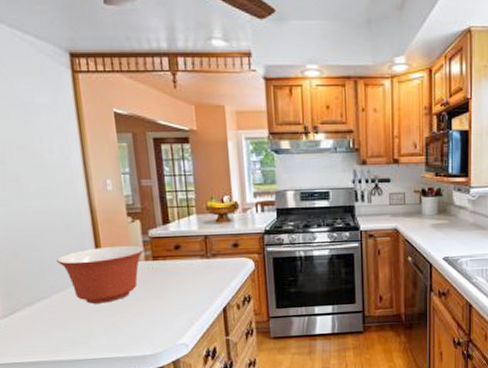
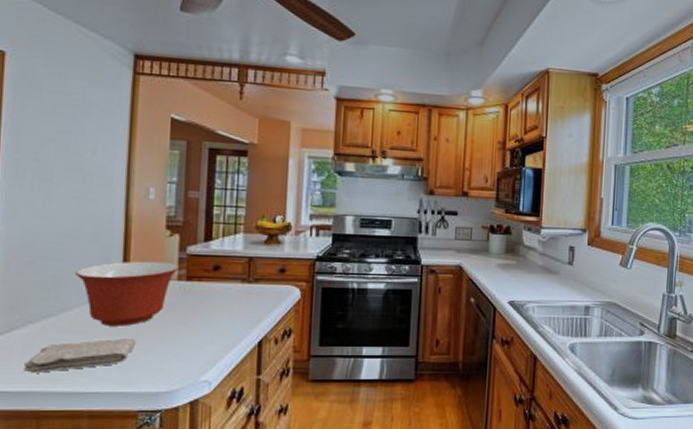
washcloth: none [30,312,120,347] -> present [24,337,136,373]

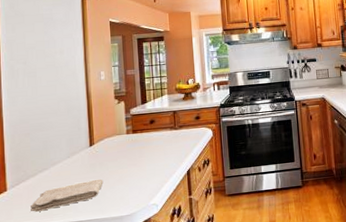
mixing bowl: present [75,261,180,326] -> none [58,122,127,173]

